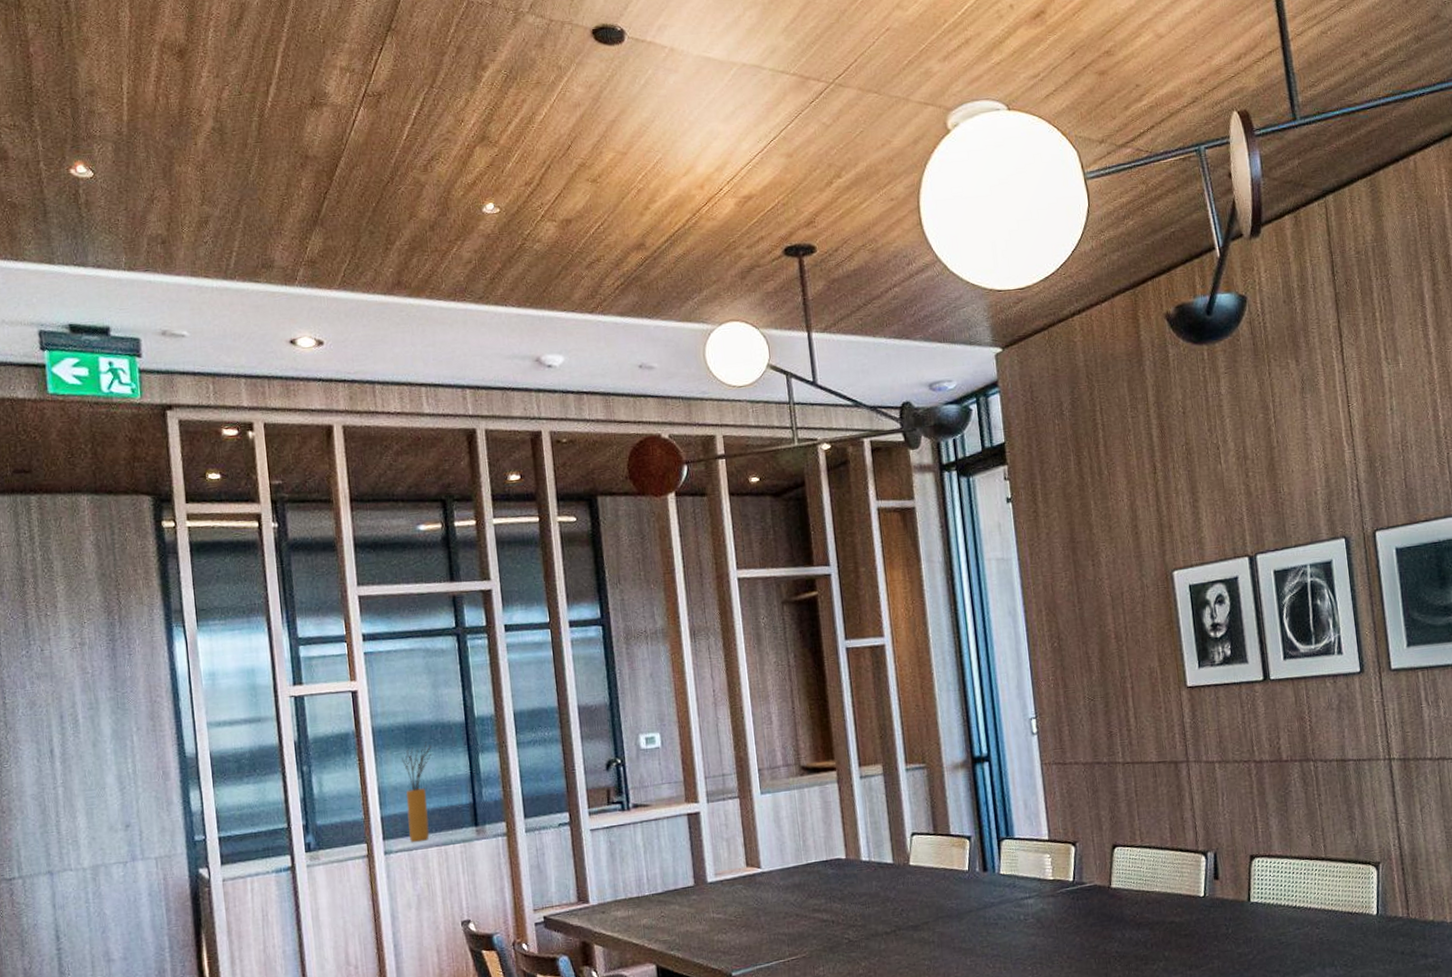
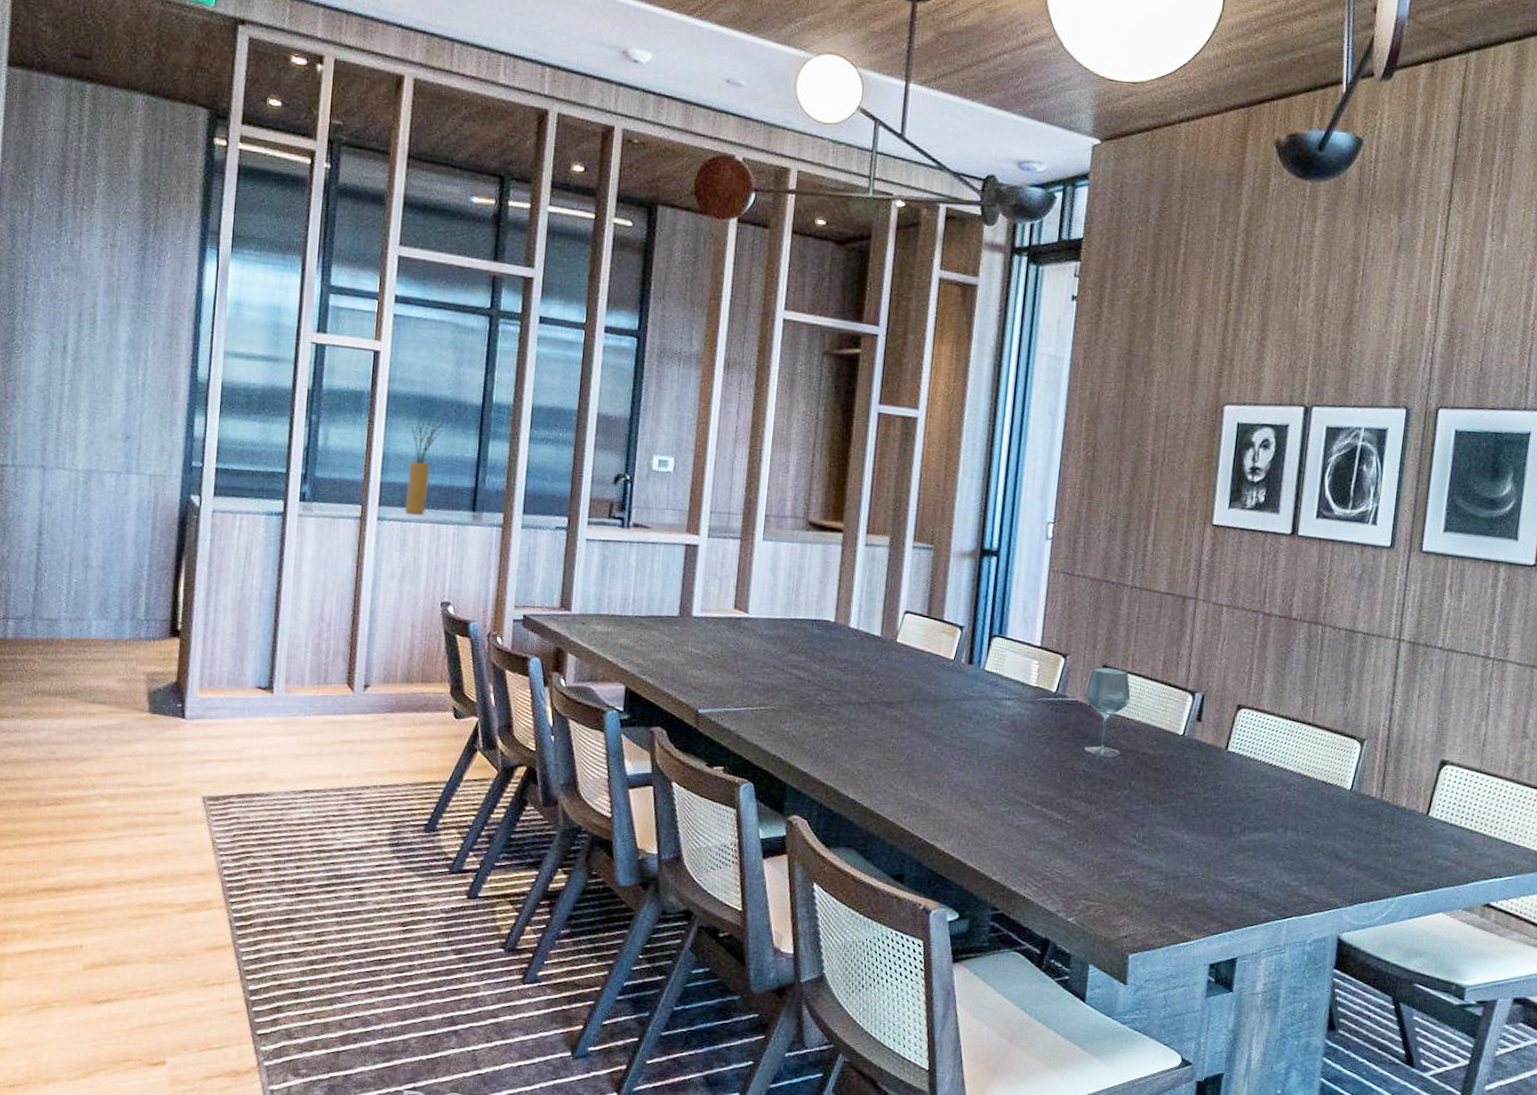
wine glass: none [1100,845,1148,935] -> present [1083,666,1131,758]

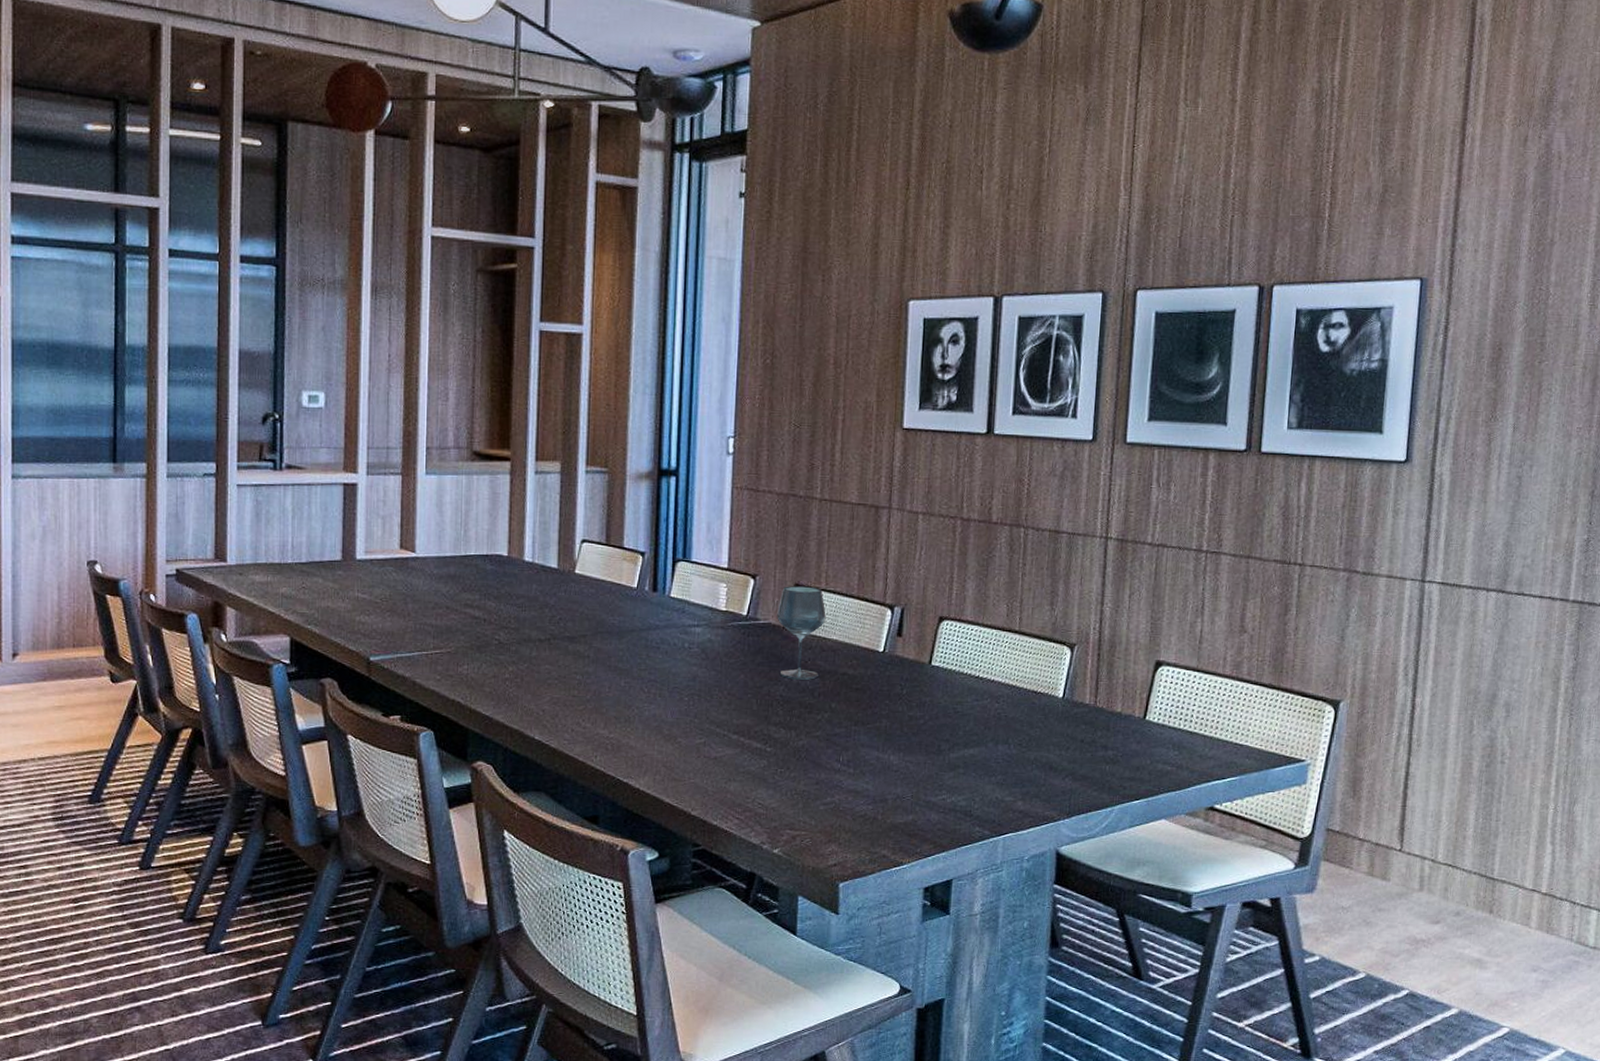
vase: present [405,417,444,516] -> none [41,364,75,471]

